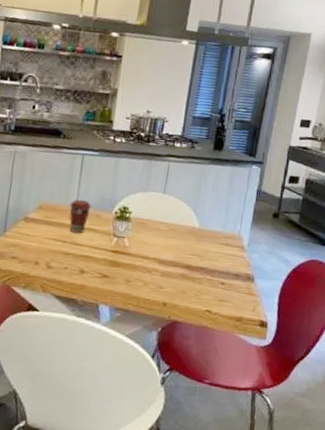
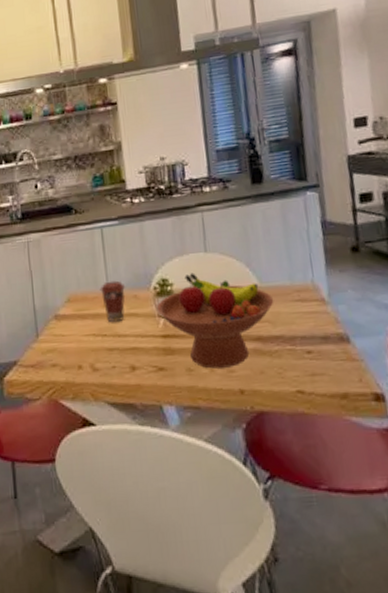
fruit bowl: none [113,207,207,285] -> present [156,272,274,369]

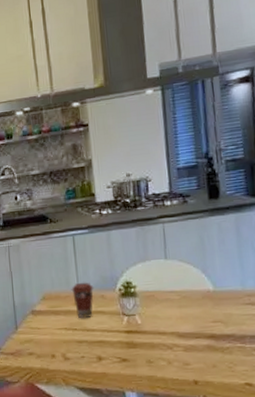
fruit bowl: present [156,272,274,369] -> none [121,277,227,361]

